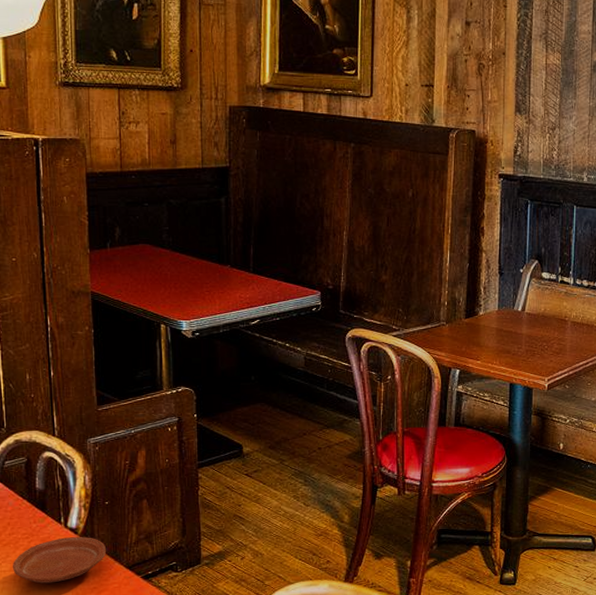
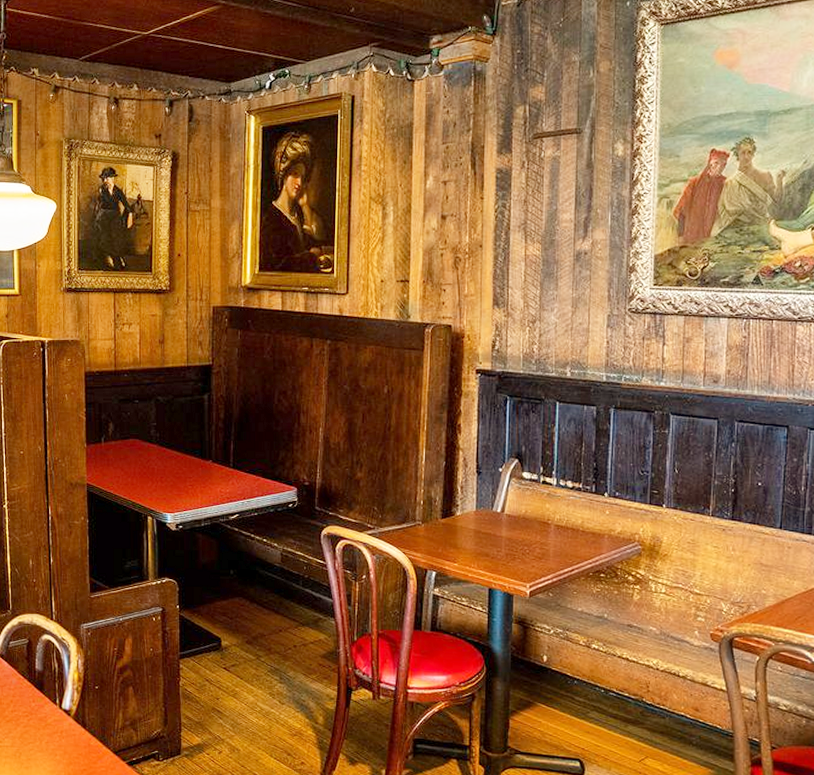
plate: present [13,537,107,584] -> none [14,718,96,762]

